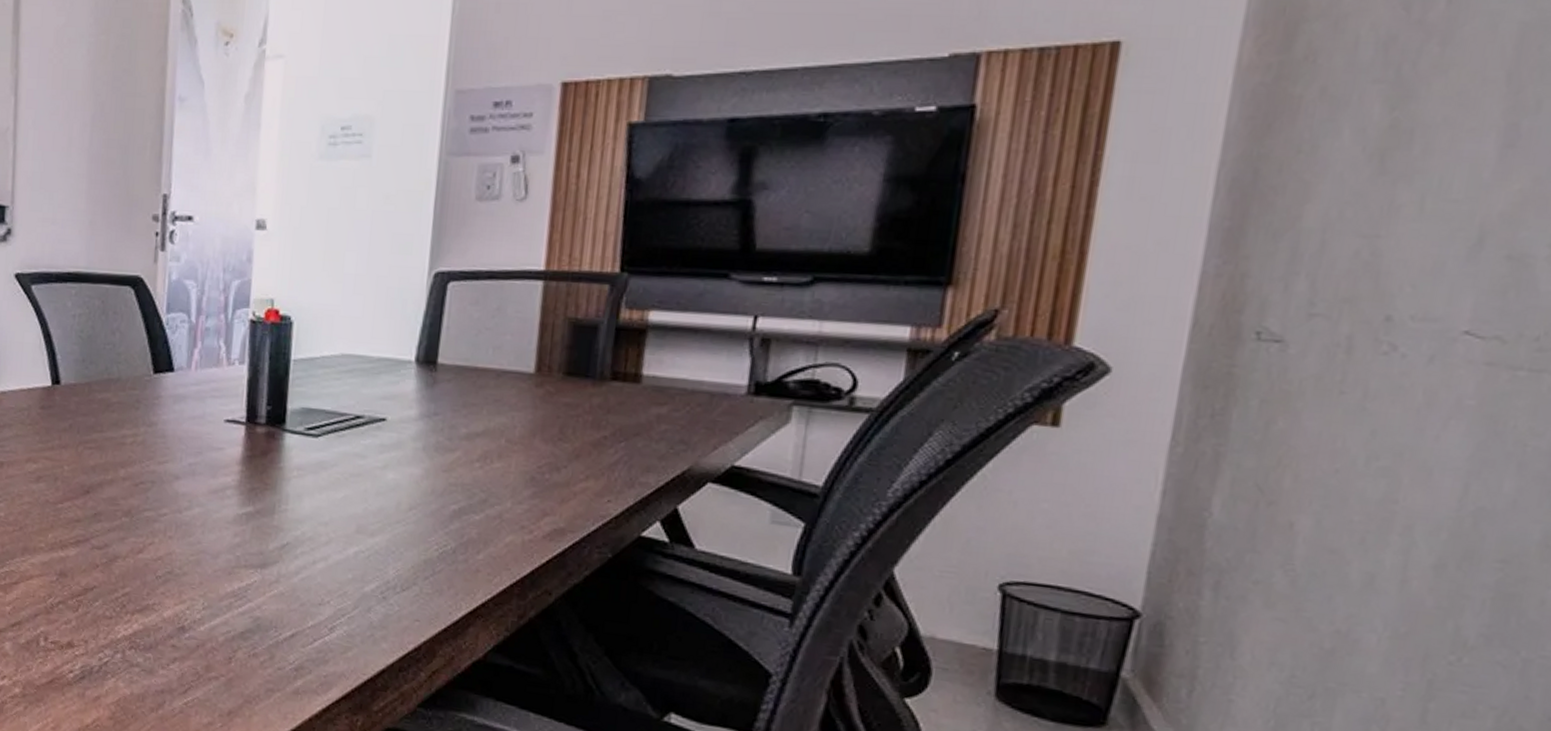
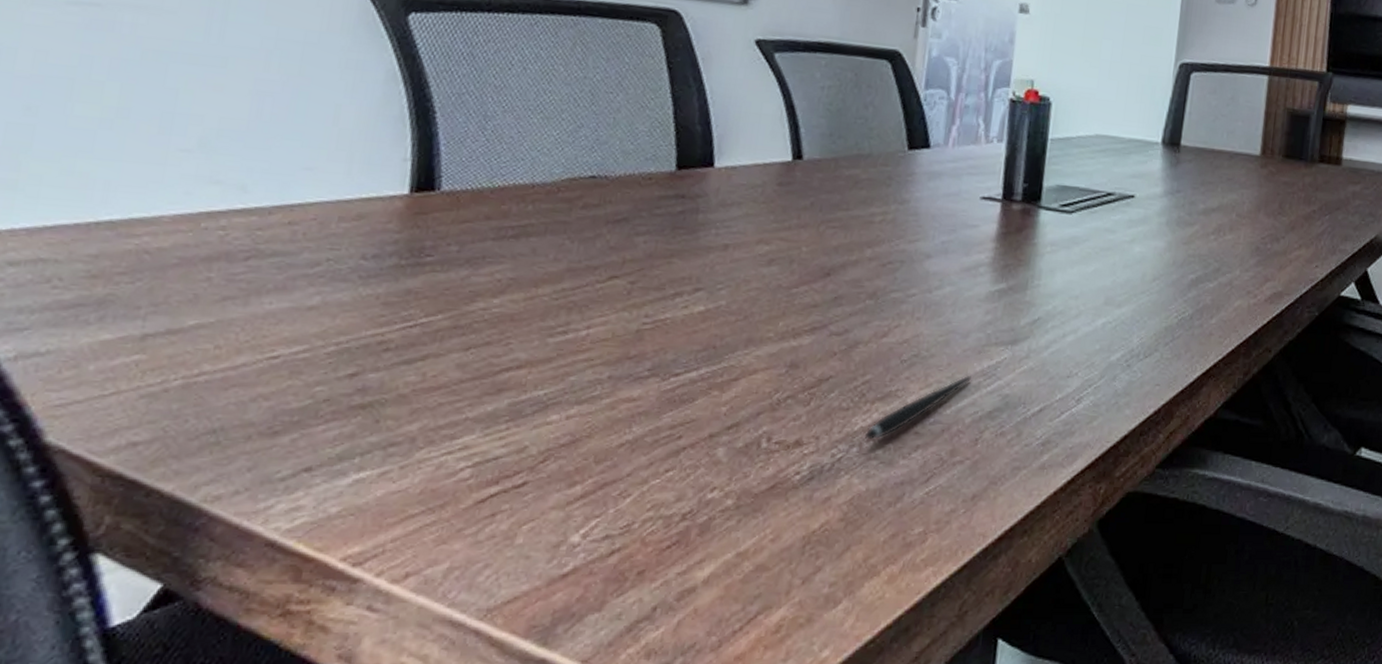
pen: none [127,595,223,649] -> present [864,376,971,440]

